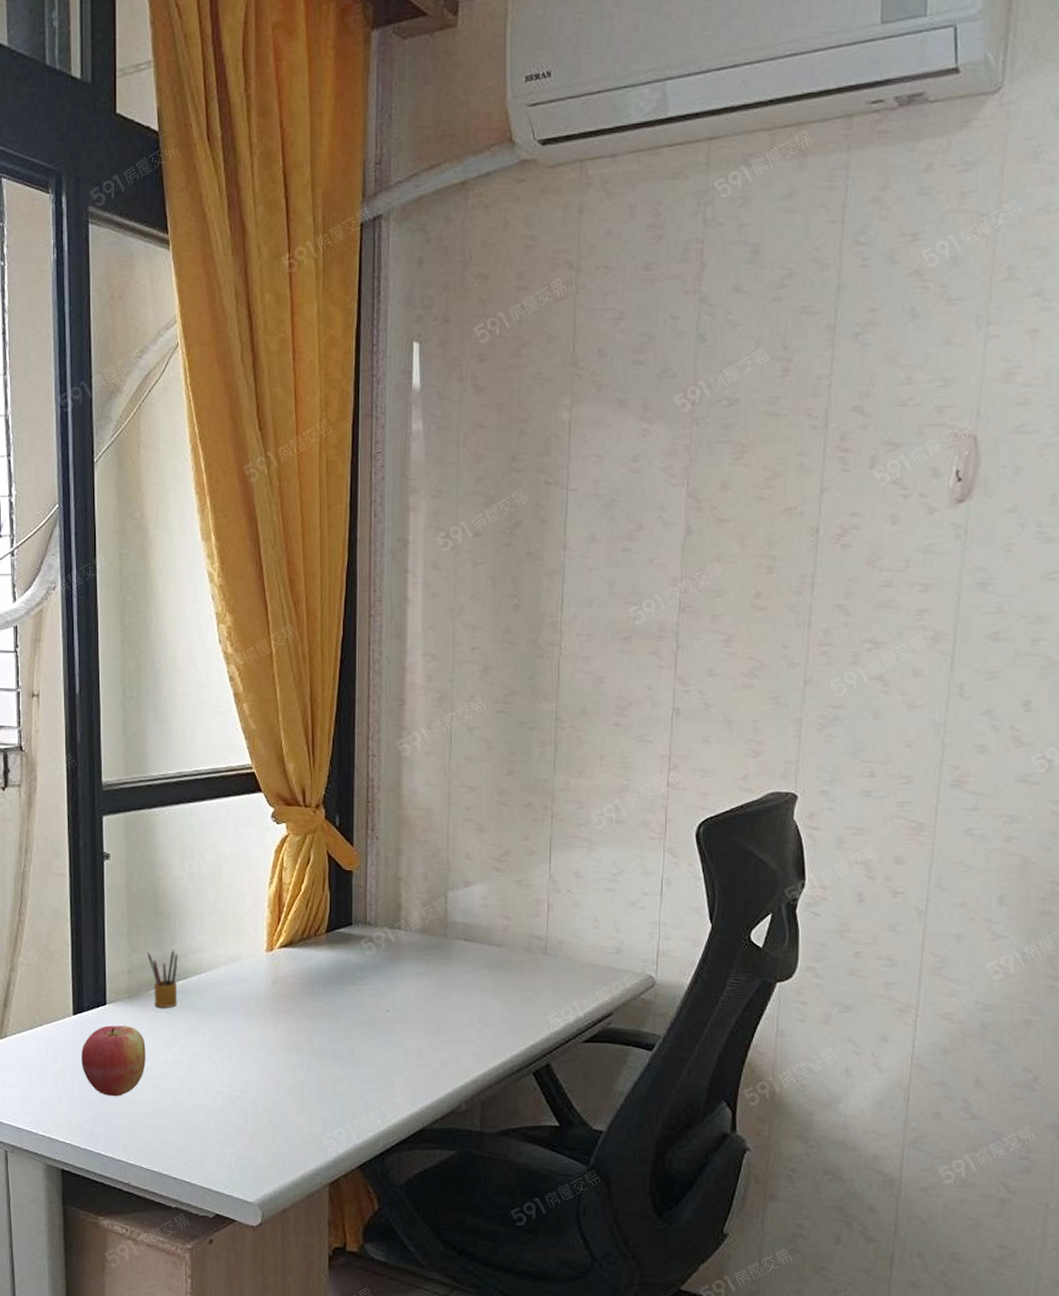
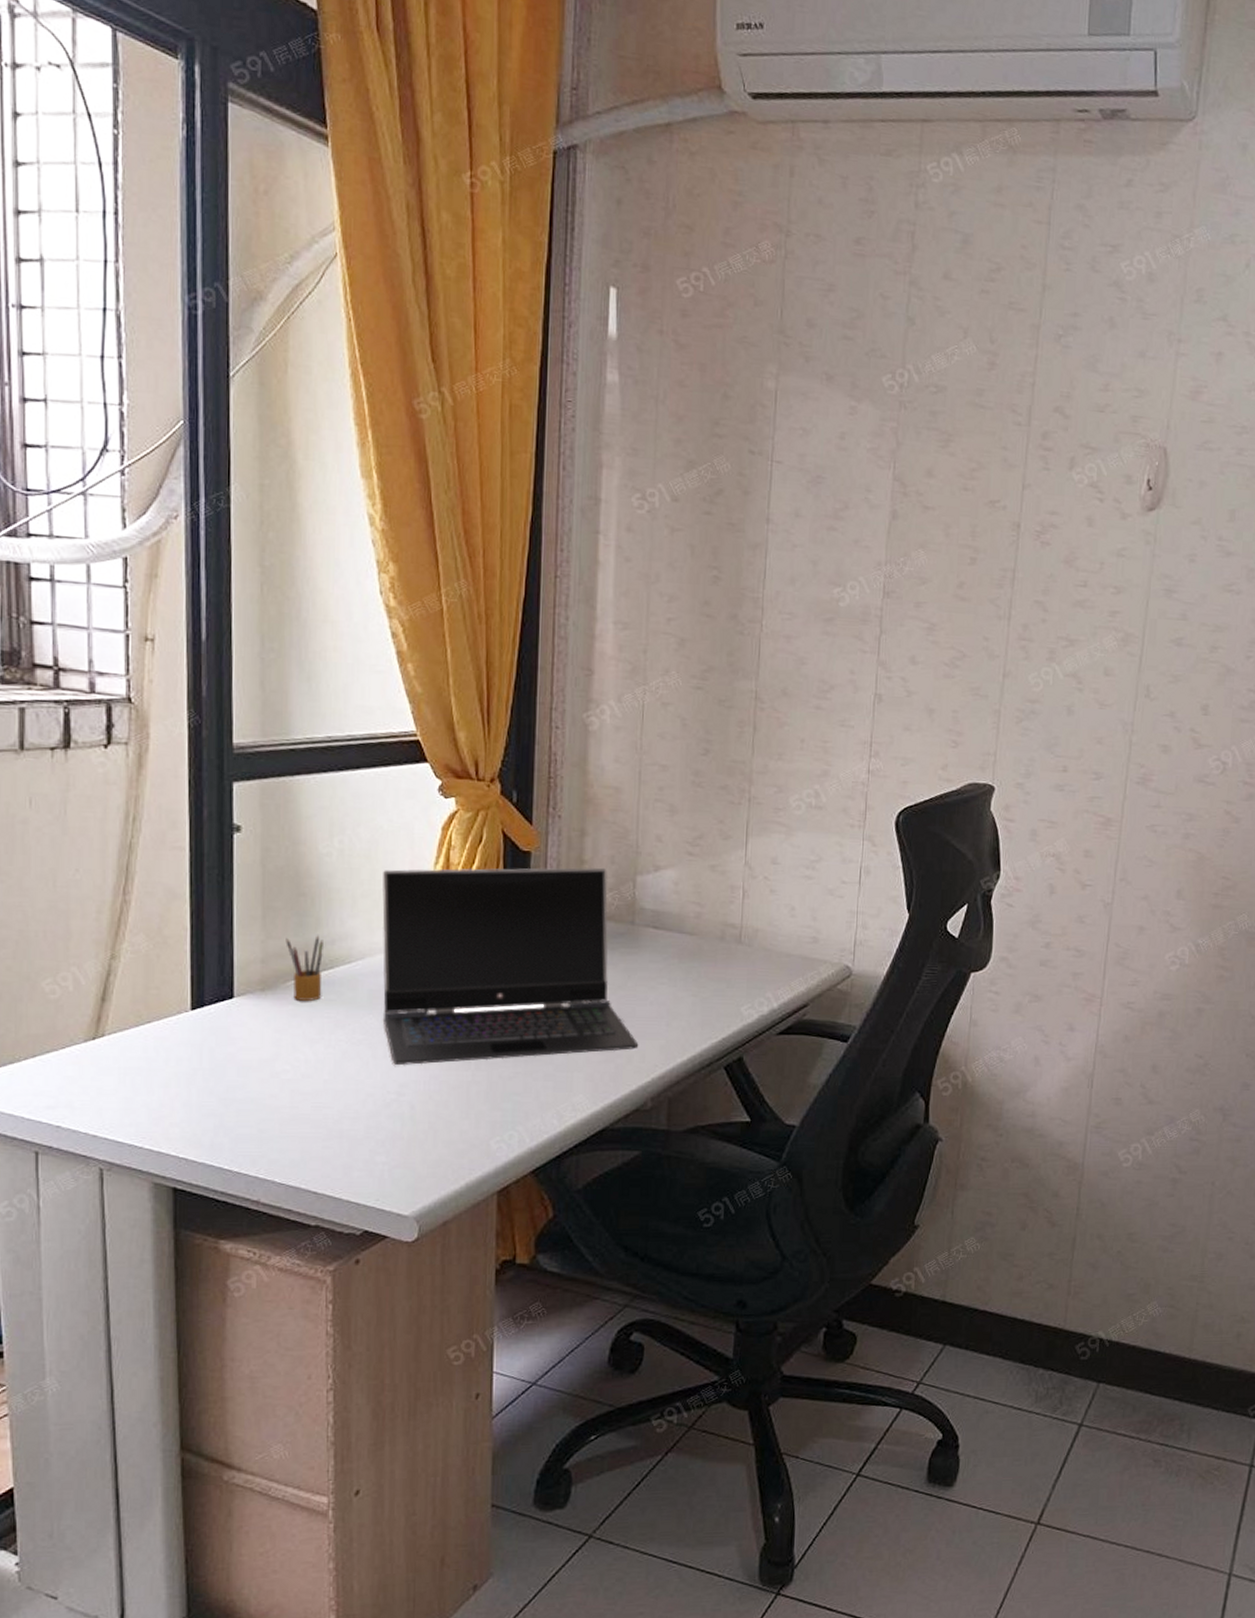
apple: present [82,1025,146,1097] -> none [201,1021,282,1103]
laptop computer: none [226,884,453,1067] -> present [382,867,639,1066]

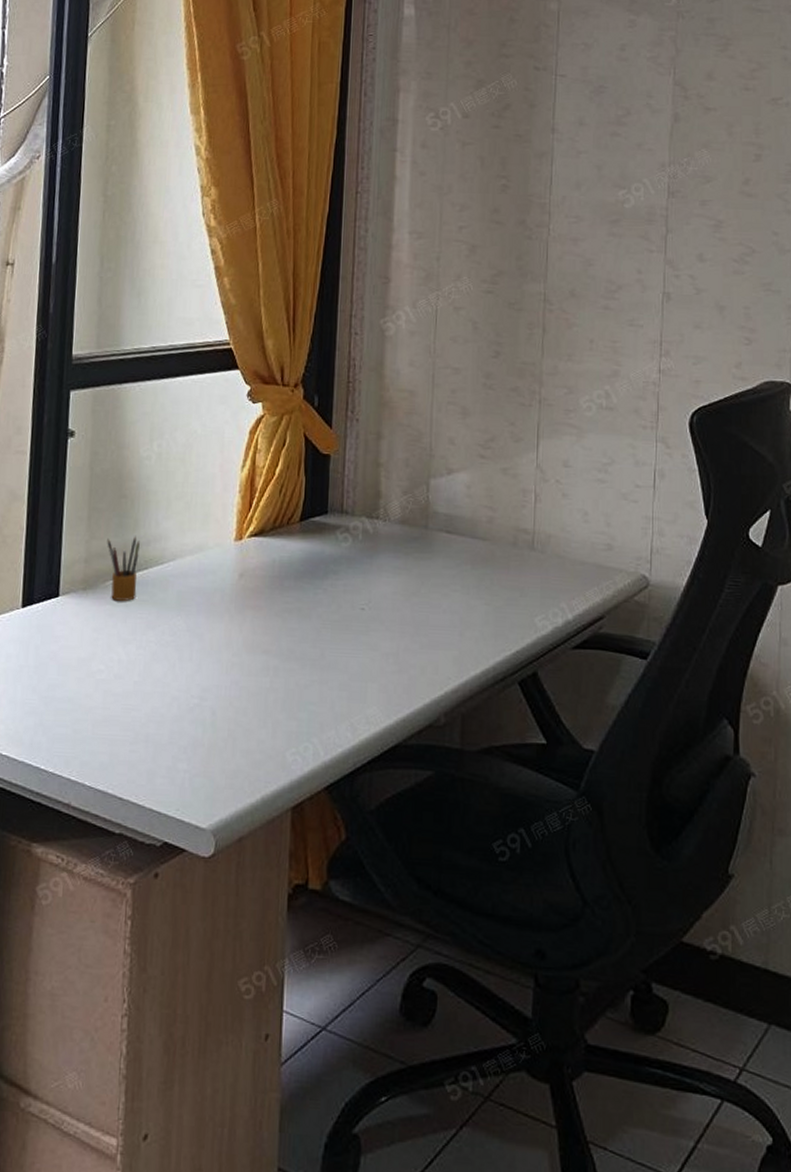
laptop computer: present [382,867,639,1066] -> none [189,470,432,670]

